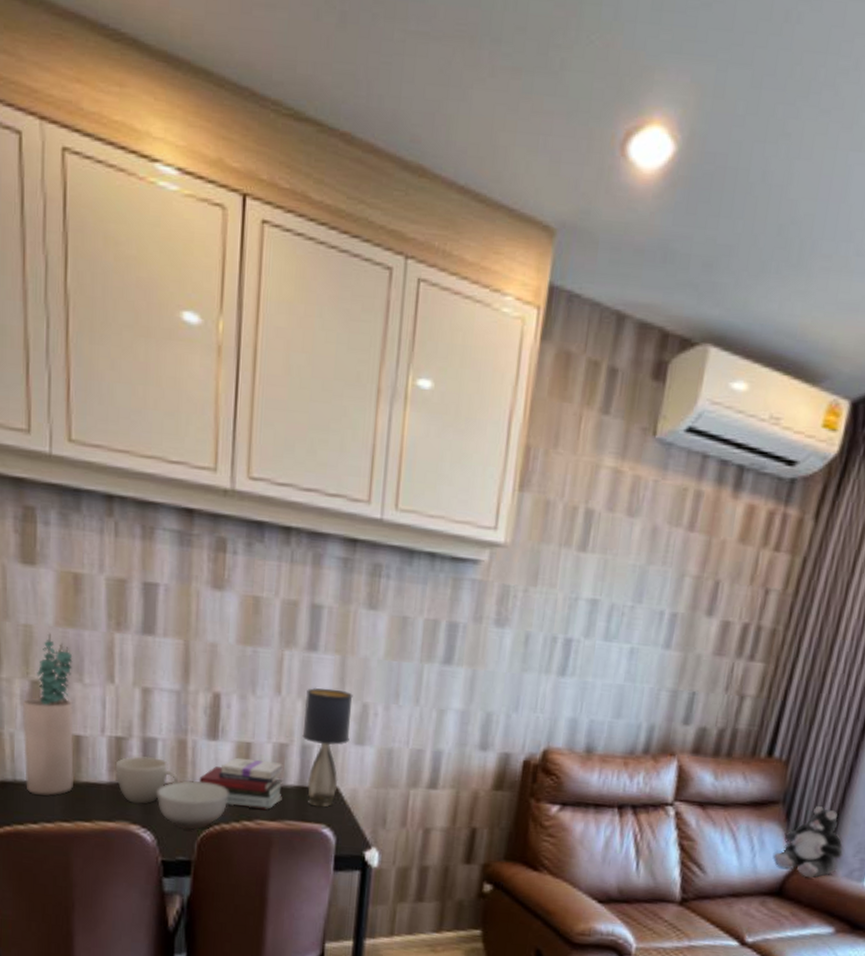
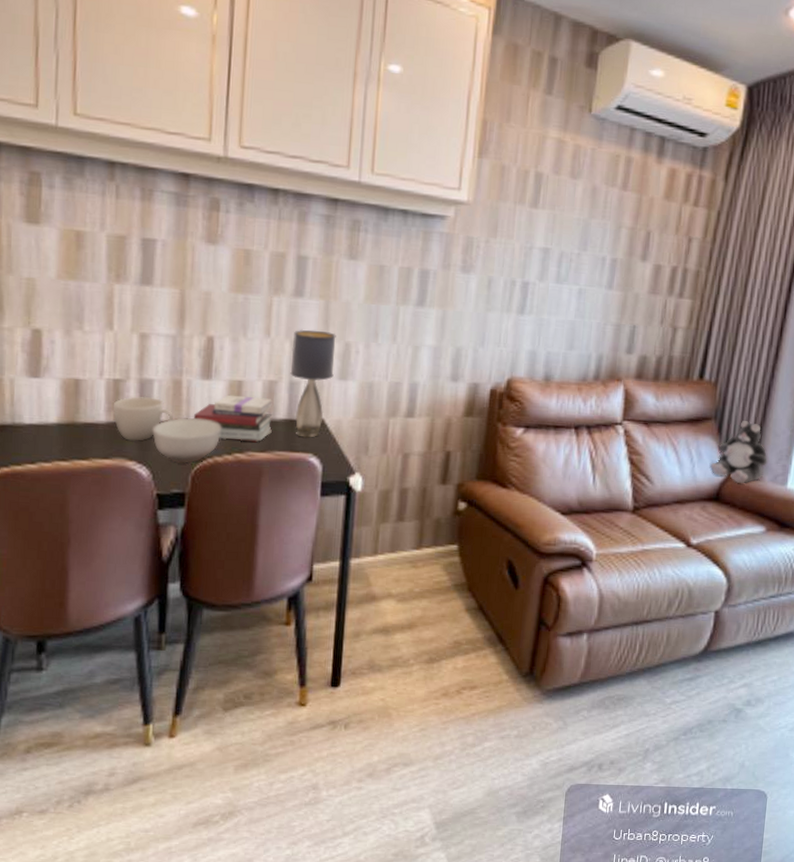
vase: present [23,633,74,796] -> none [23,285,74,438]

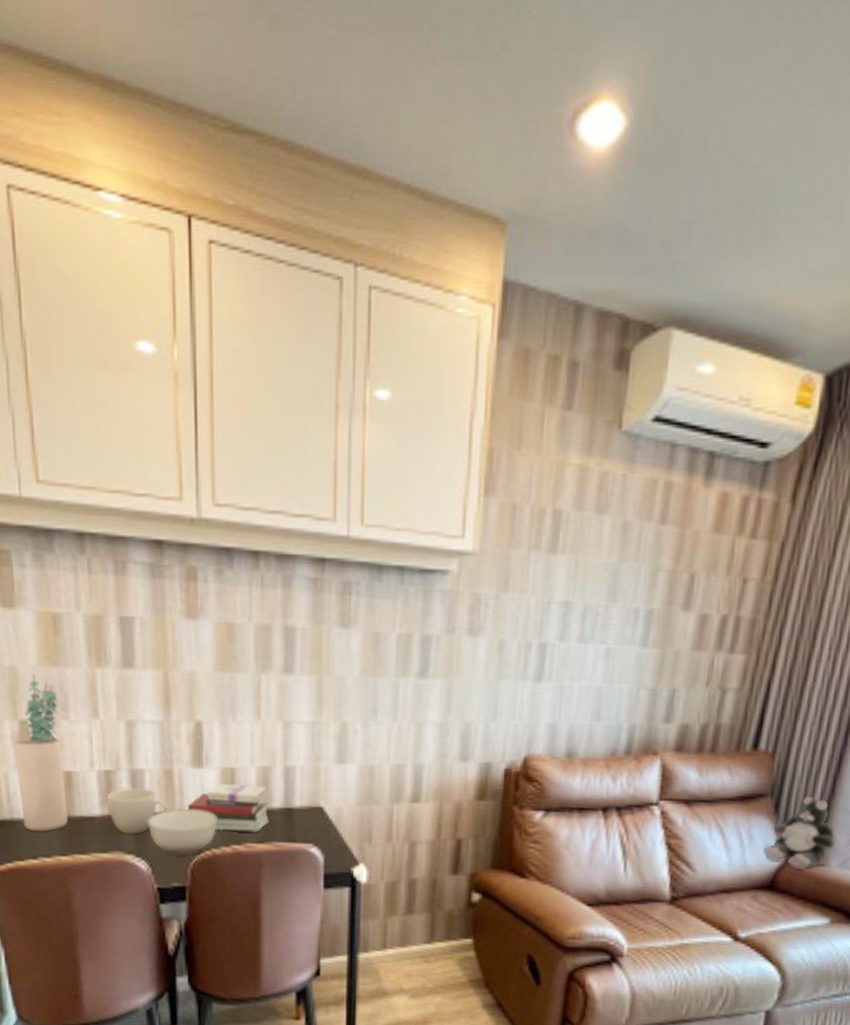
vase: none [23,285,74,438] -> present [14,673,68,832]
table lamp: present [290,329,336,439] -> none [284,709,331,828]

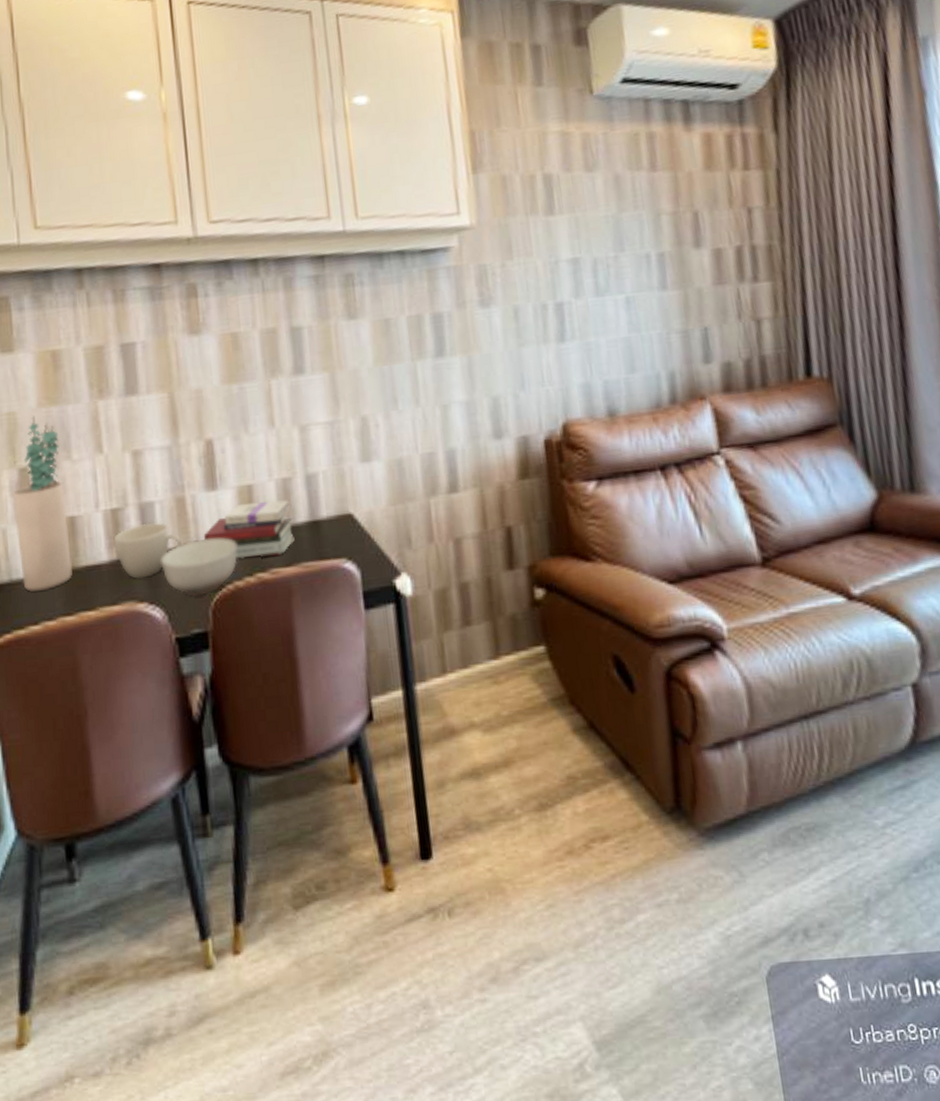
plush toy: present [764,796,835,869] -> none [851,418,929,503]

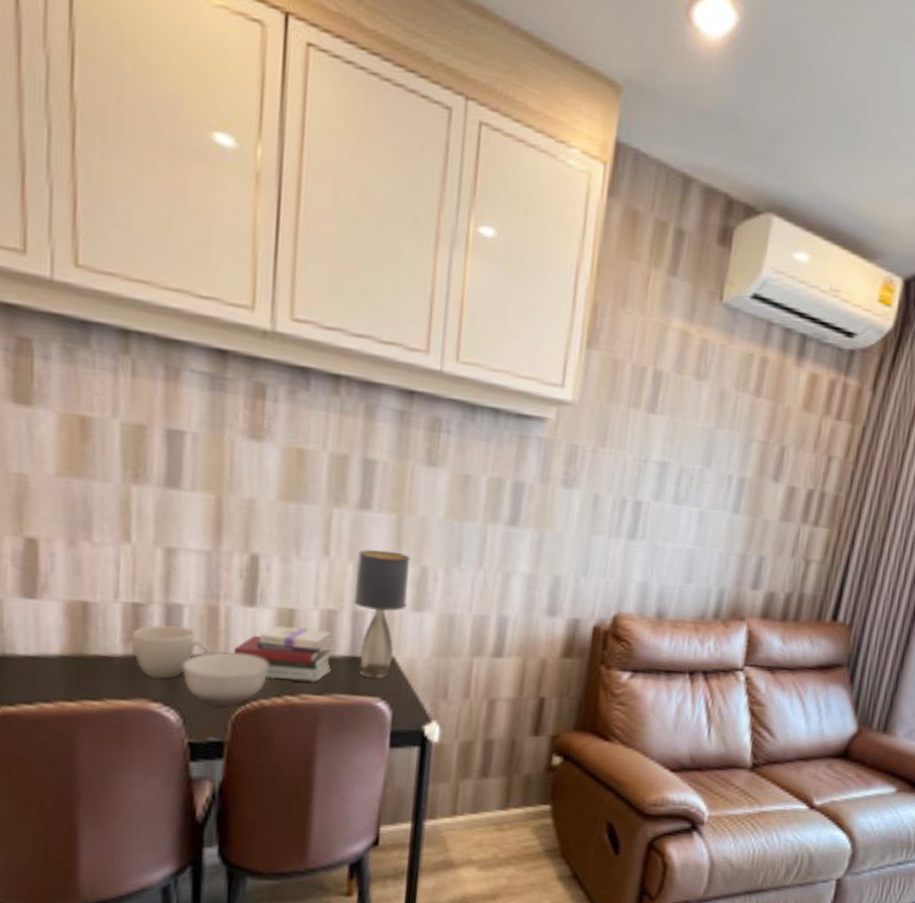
vase: present [13,416,73,593] -> none [14,484,80,672]
table lamp: none [301,408,355,542] -> present [353,548,411,680]

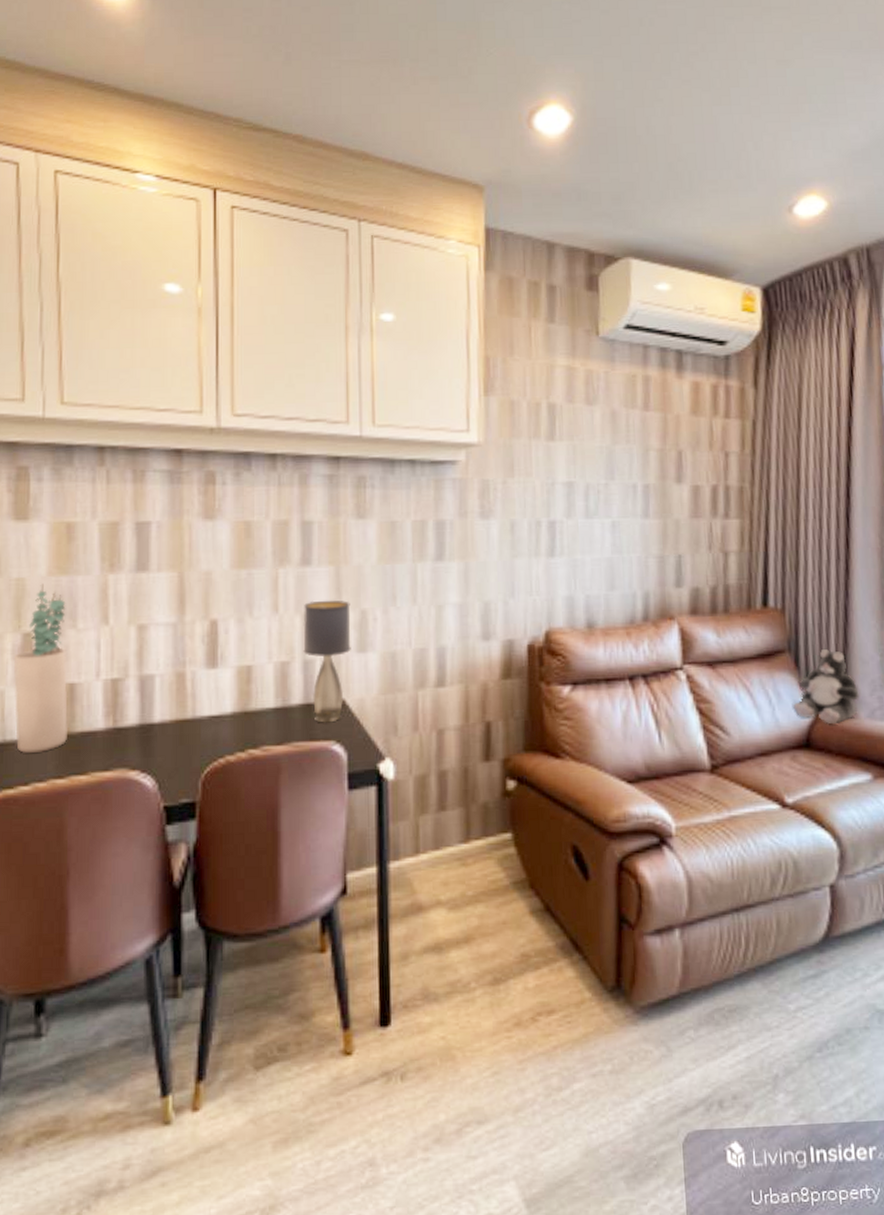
vase: none [14,484,80,672] -> present [14,583,68,754]
cup: present [132,624,208,679] -> none [113,694,178,747]
bowl: present [182,652,269,707] -> none [156,713,232,767]
books: present [233,625,332,684] -> none [200,682,288,735]
plush toy: none [839,668,903,739] -> present [793,648,859,724]

